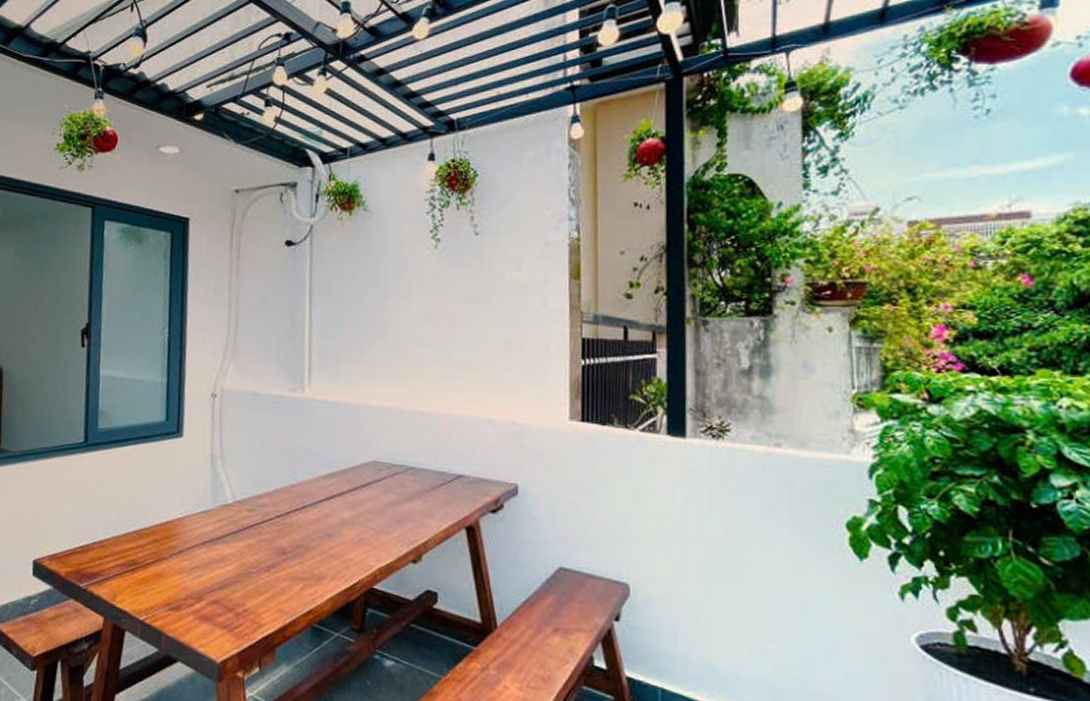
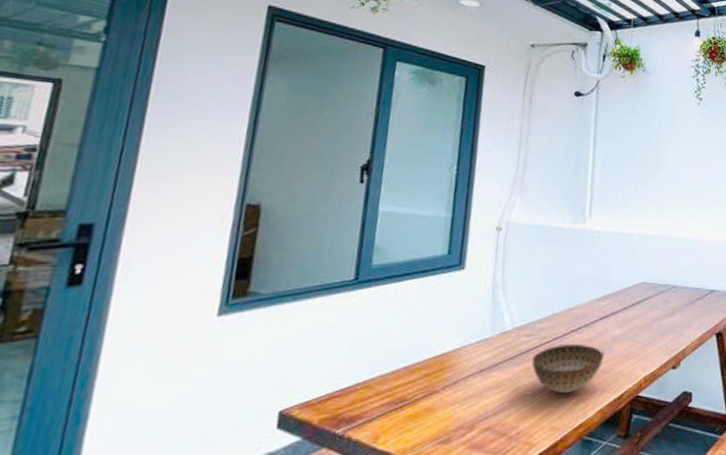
bowl: none [255,523,333,576] -> present [532,343,605,393]

